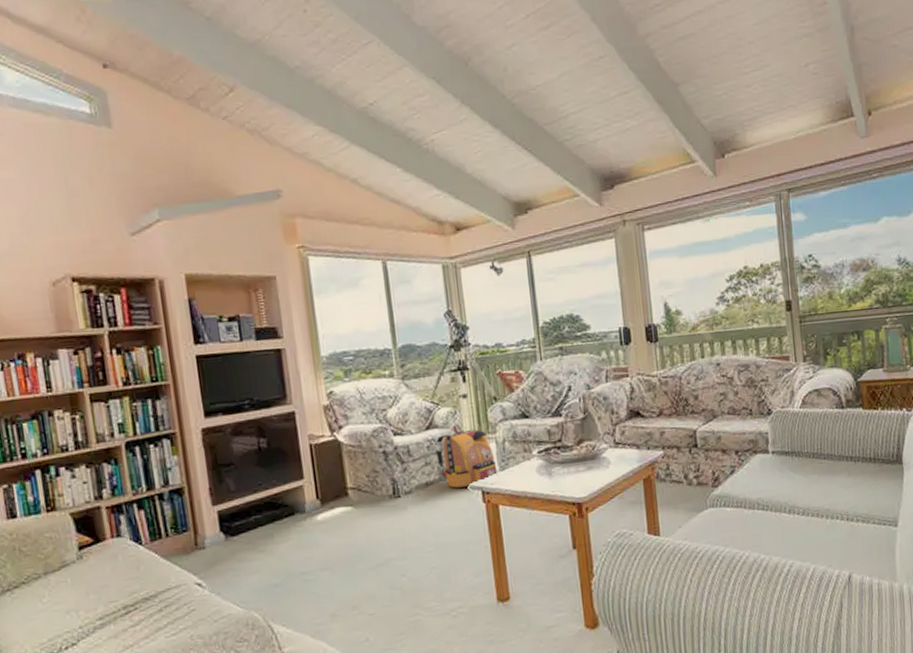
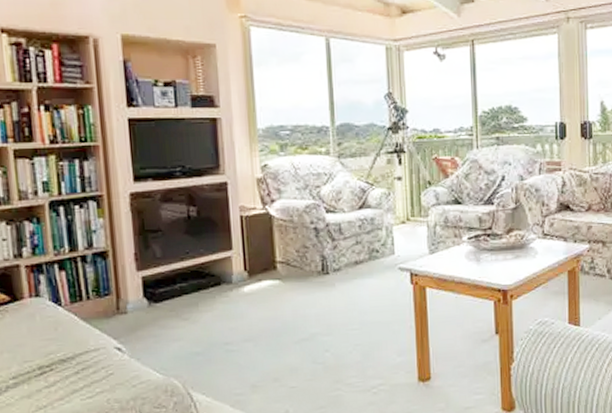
backpack: present [436,425,498,488] -> none [367,206,427,268]

